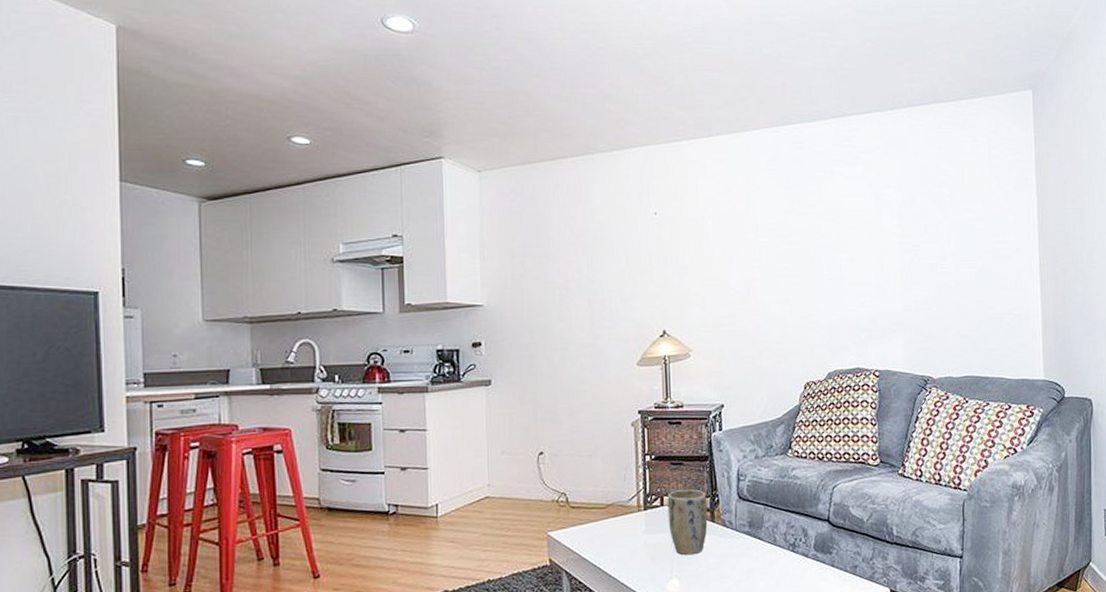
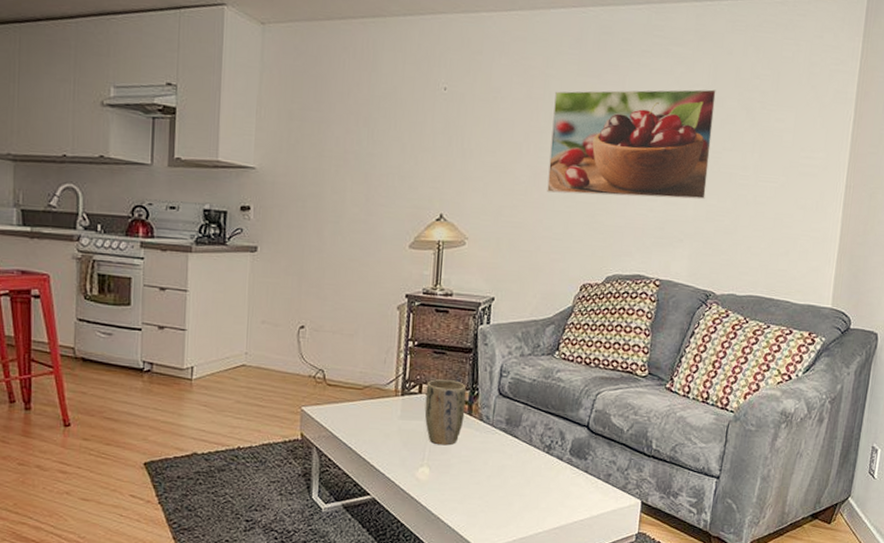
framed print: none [759,189,911,299] -> present [547,89,716,200]

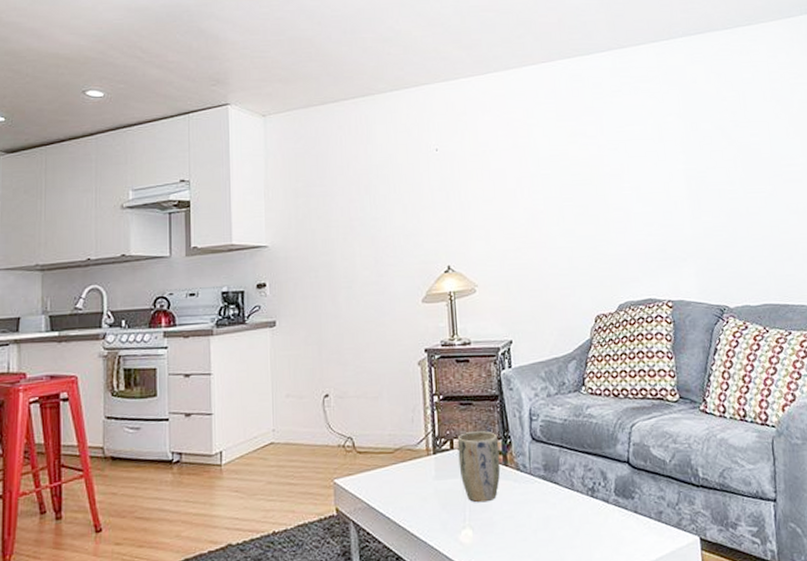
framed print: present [547,89,716,200] -> none [539,116,699,231]

